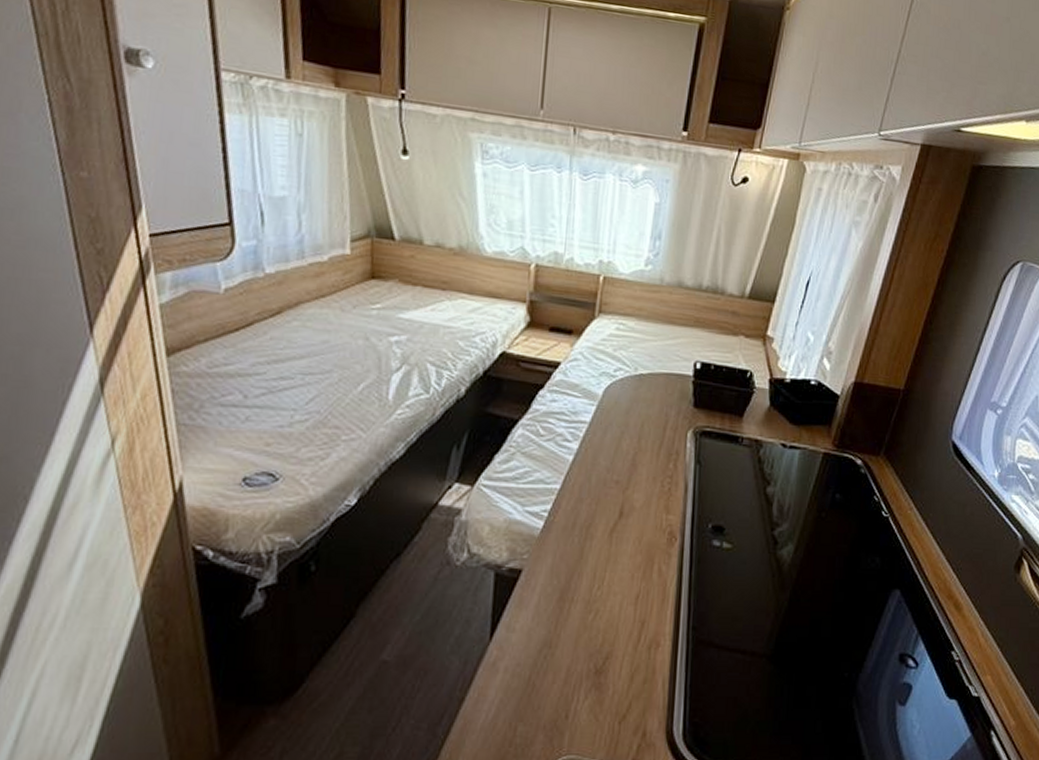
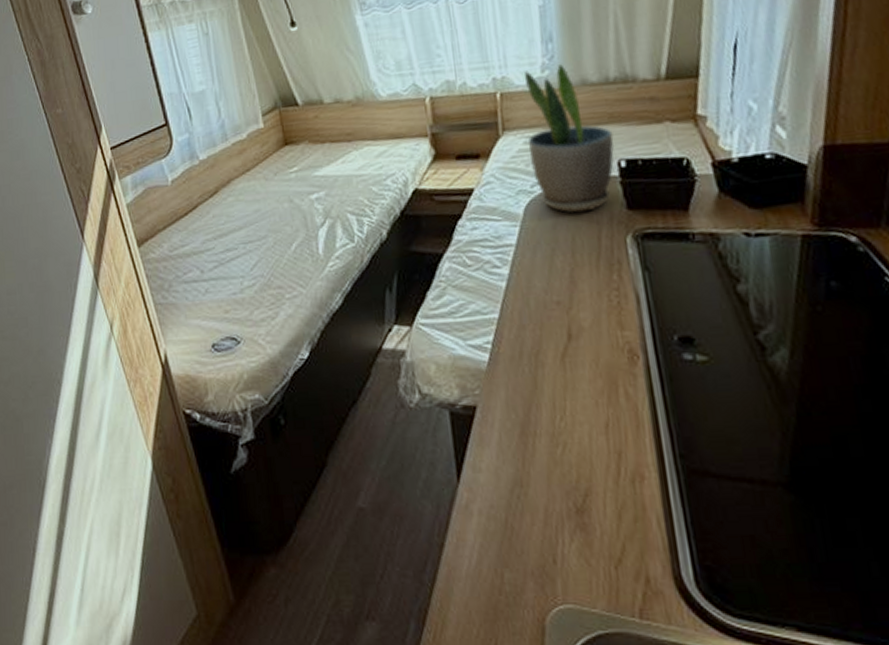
potted plant: none [619,261,696,403] -> present [525,64,615,213]

